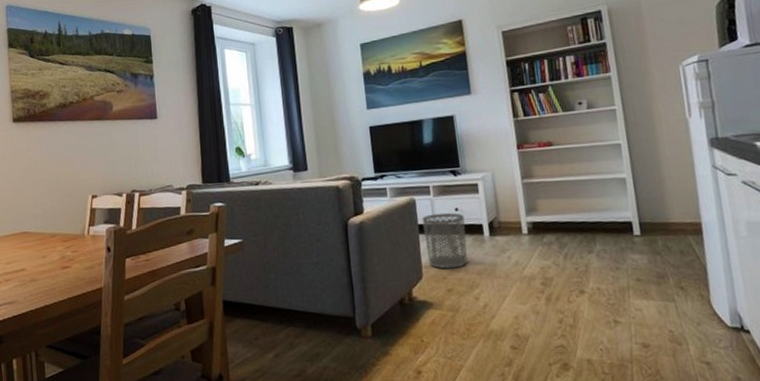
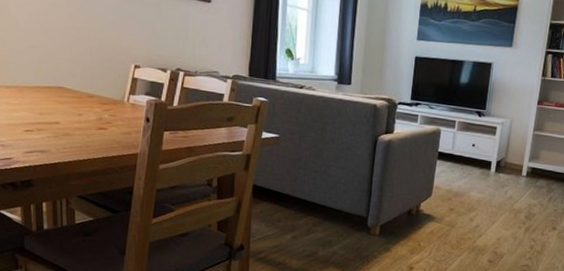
waste bin: present [422,212,468,269] -> none [439,145,479,193]

